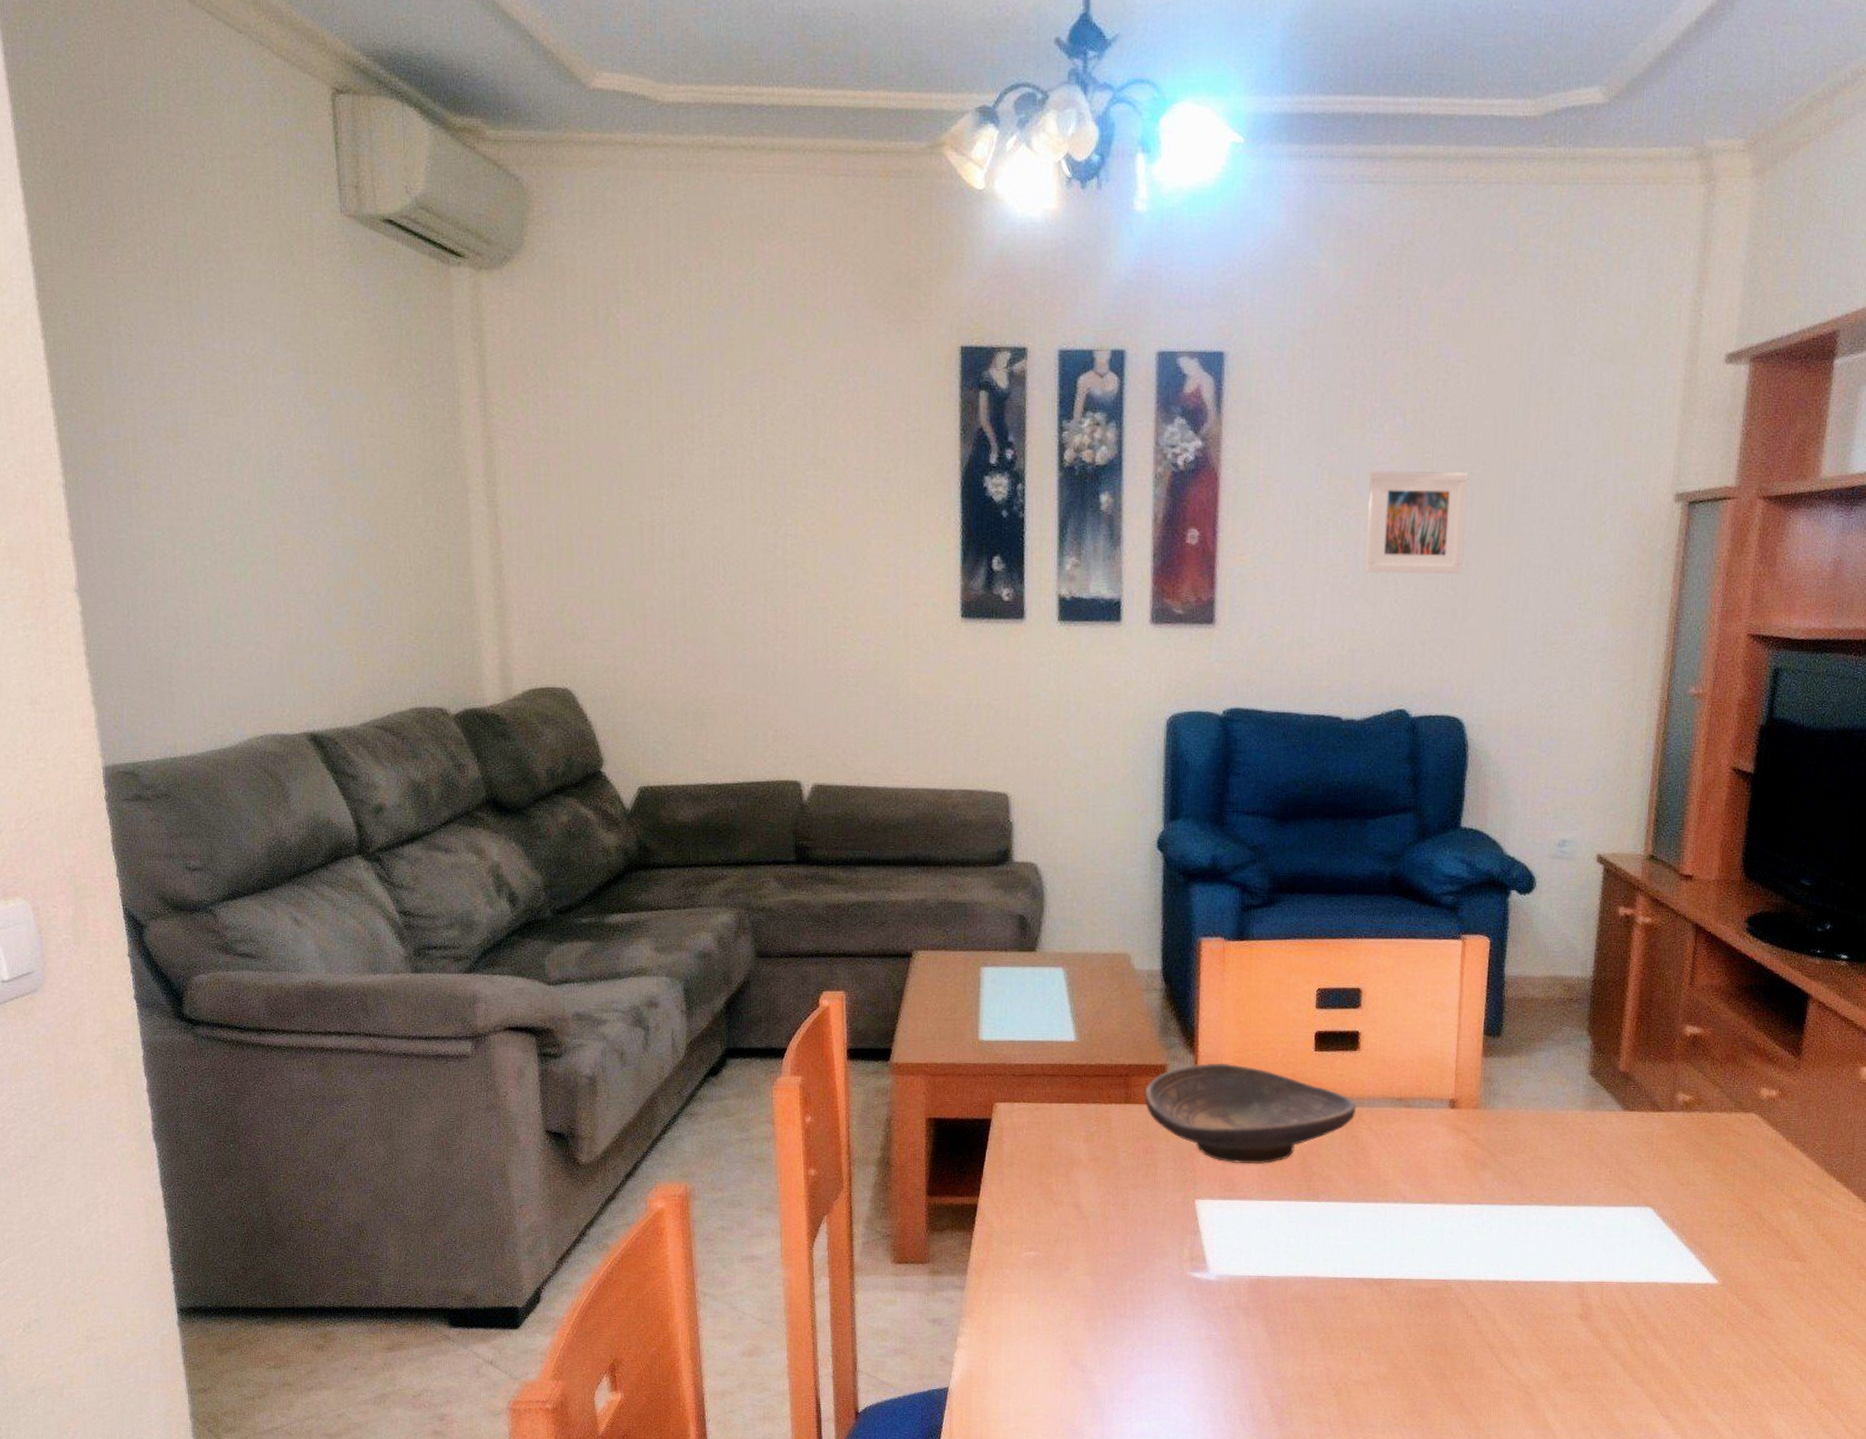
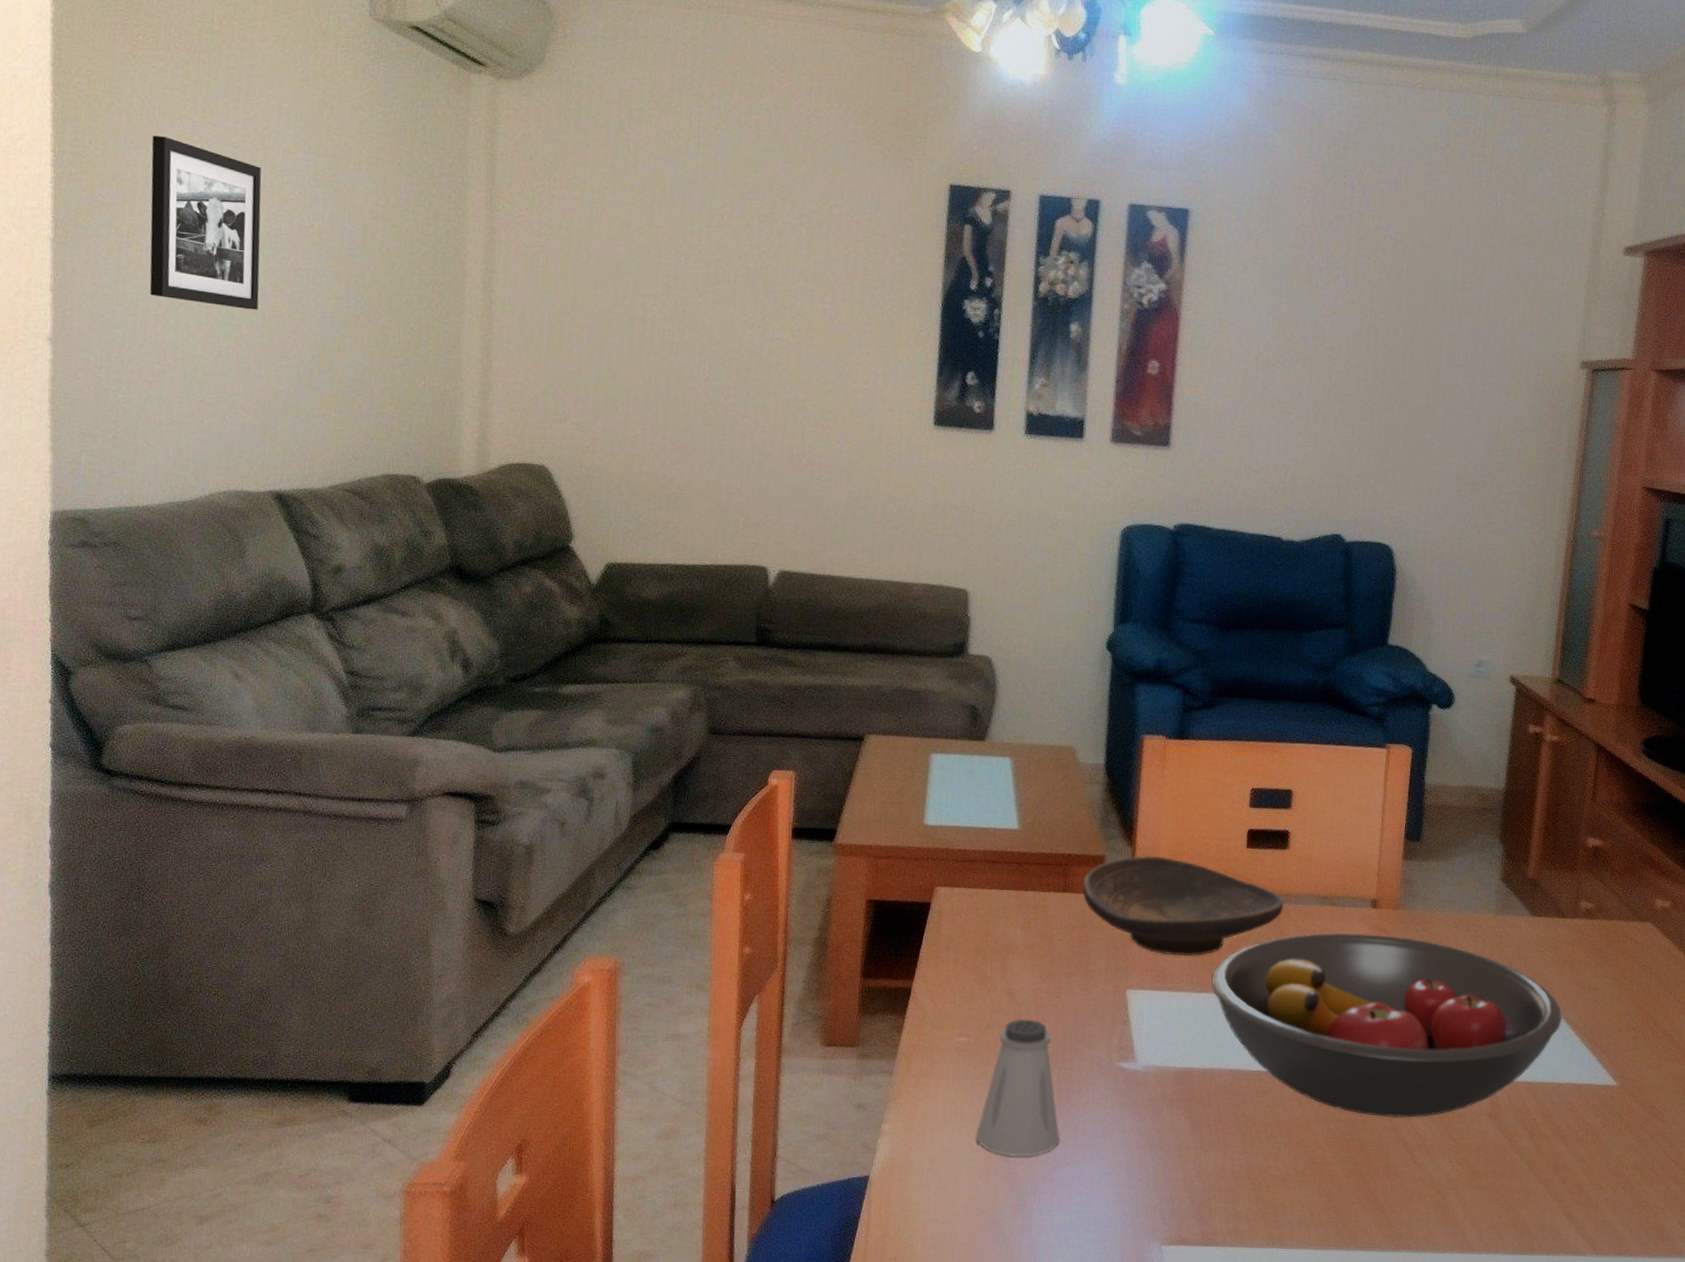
picture frame: none [144,365,270,545] -> present [149,135,262,310]
saltshaker: none [1051,1232,1135,1367] -> present [976,1018,1060,1157]
fruit bowl: none [1283,1135,1658,1322] -> present [1211,932,1563,1118]
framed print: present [1366,471,1469,575] -> none [1308,322,1402,418]

